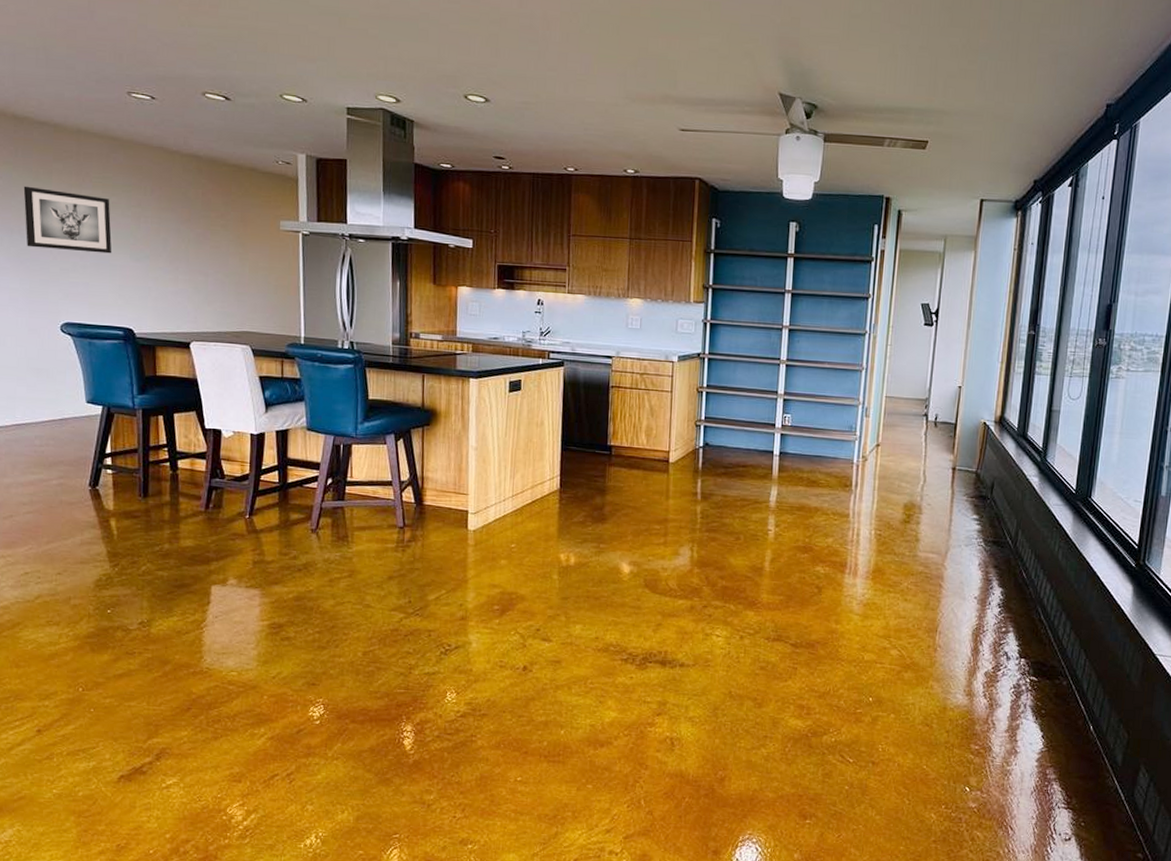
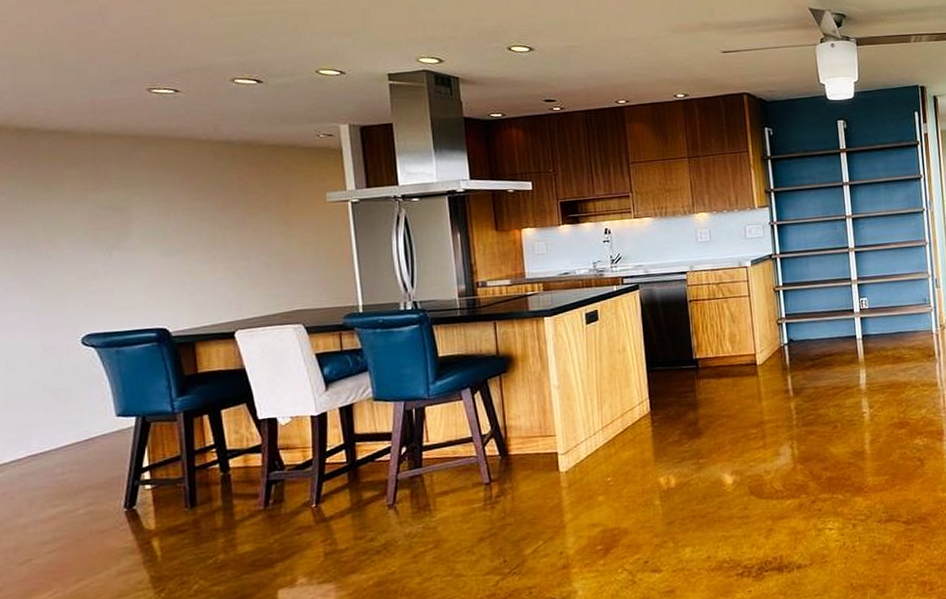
wall art: present [23,186,112,254] -> none [31,197,139,262]

